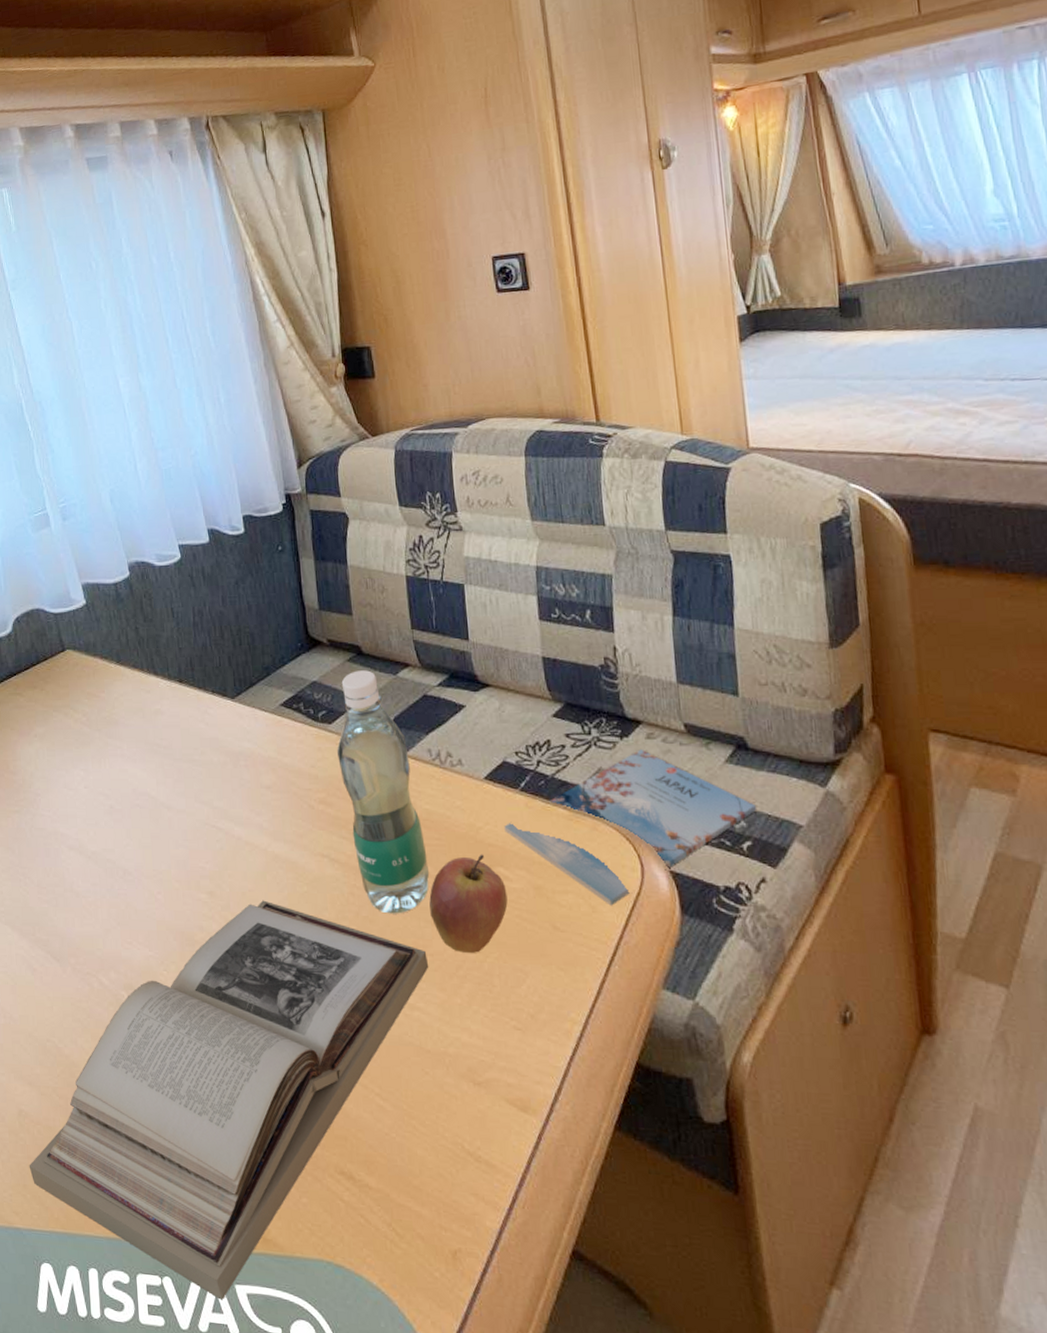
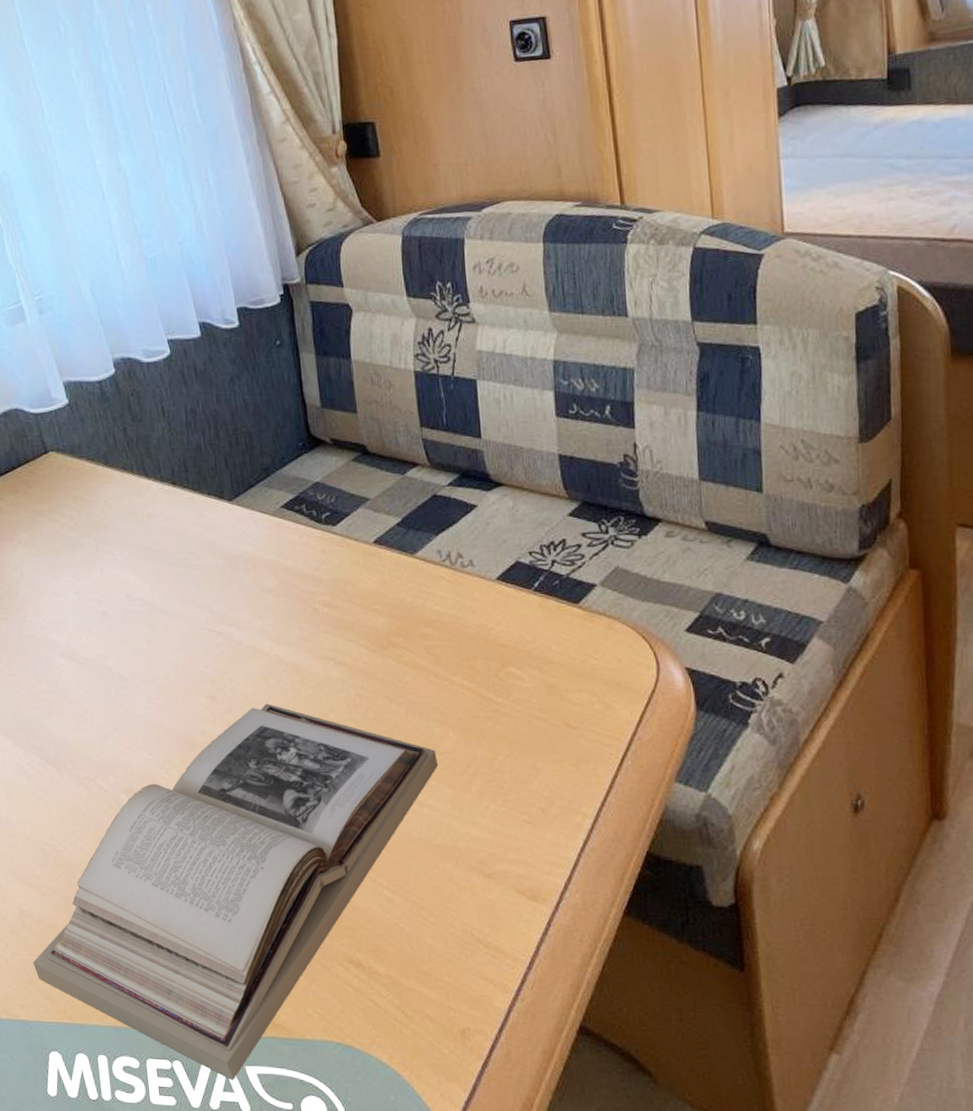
bottle: present [336,670,430,914] -> none [341,470,439,715]
fruit: present [429,854,508,953] -> none [438,654,520,751]
magazine: present [504,750,756,906] -> none [516,548,776,703]

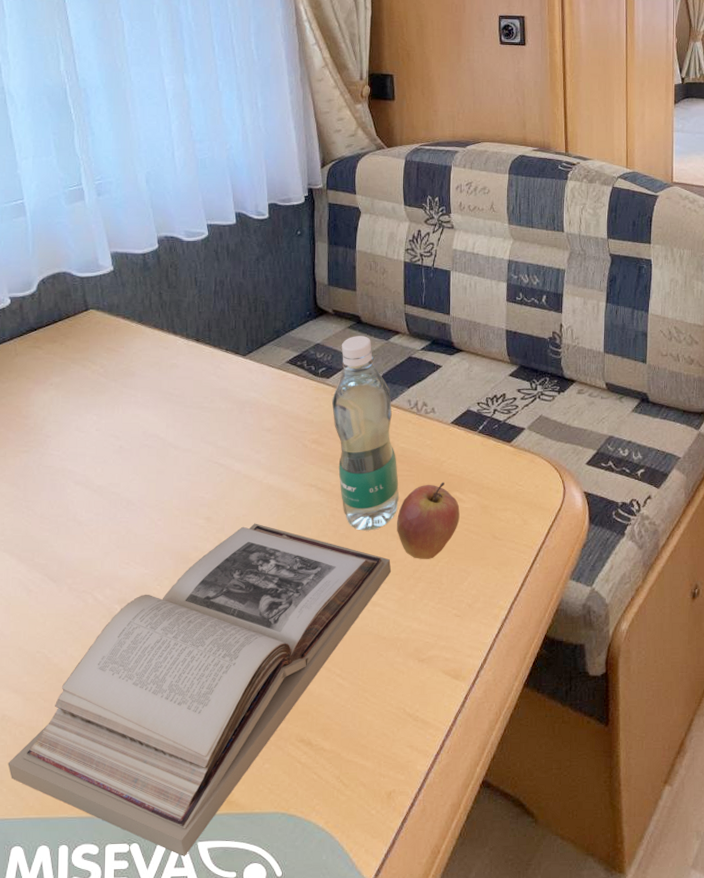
bottle: none [341,470,439,715] -> present [331,336,400,531]
fruit: none [438,654,520,751] -> present [397,482,460,559]

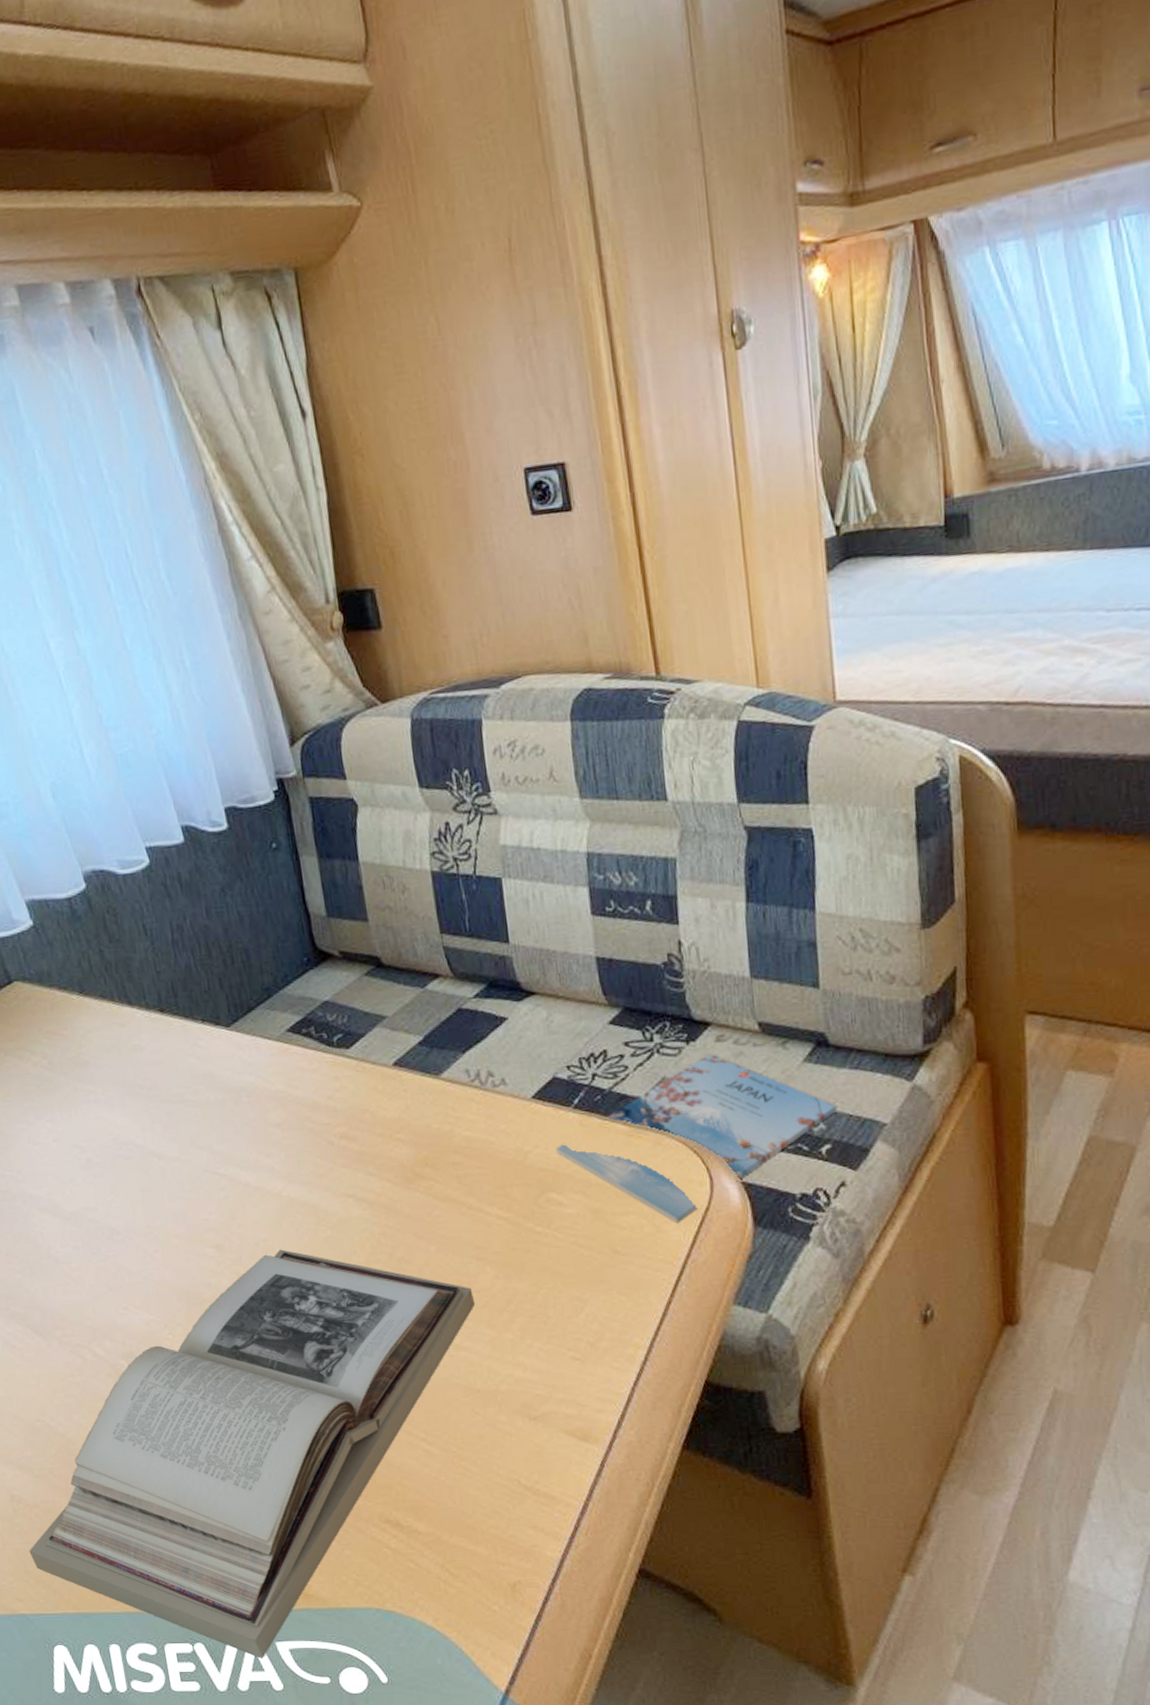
bottle: present [331,336,400,531] -> none [357,984,473,1252]
fruit: present [397,482,460,559] -> none [473,1180,562,1286]
magazine: none [463,402,650,519] -> present [556,1054,837,1224]

